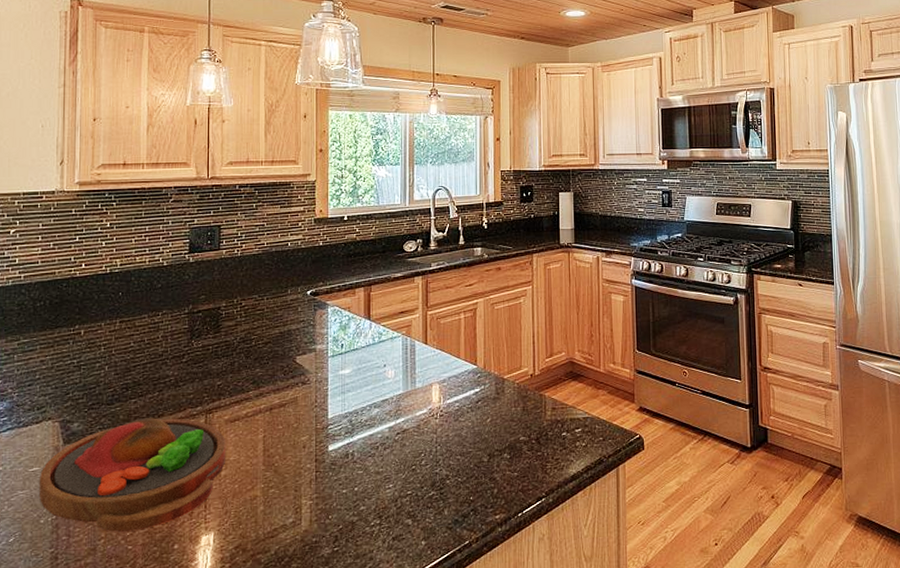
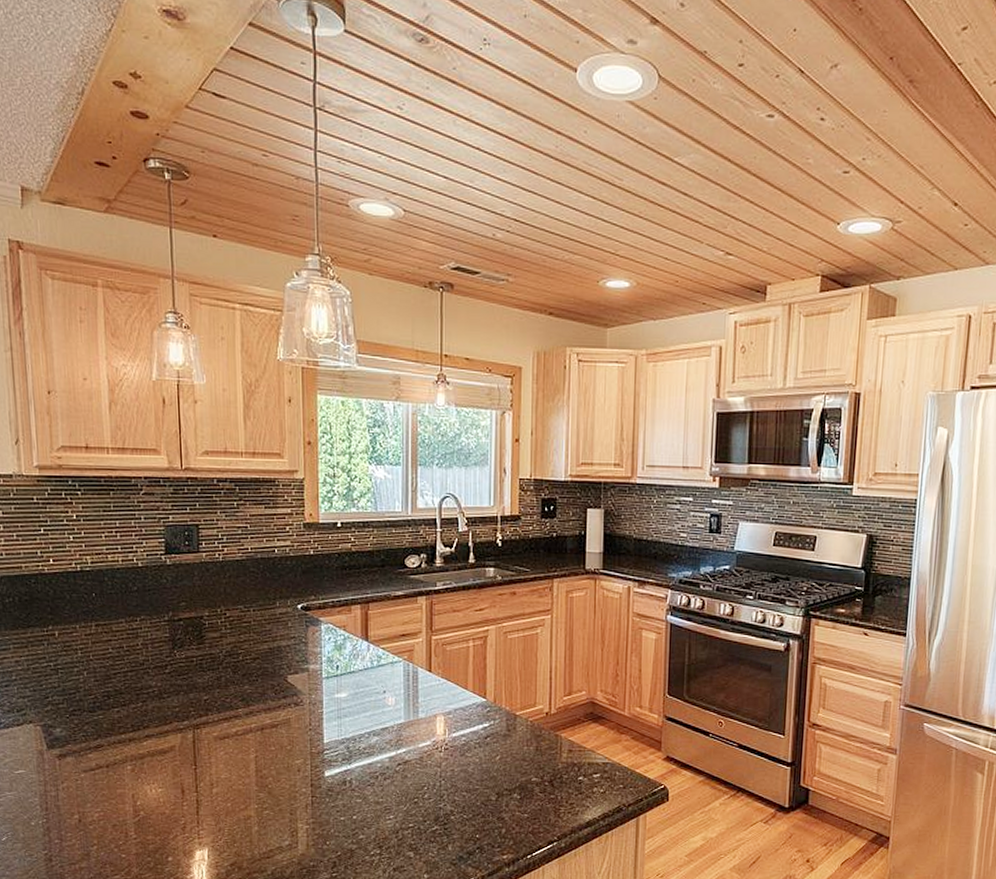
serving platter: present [40,418,226,532] -> none [26,728,217,840]

